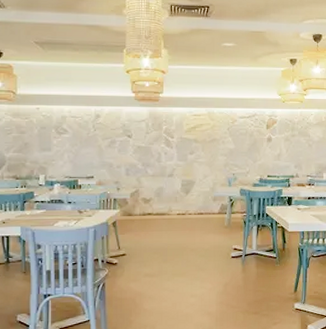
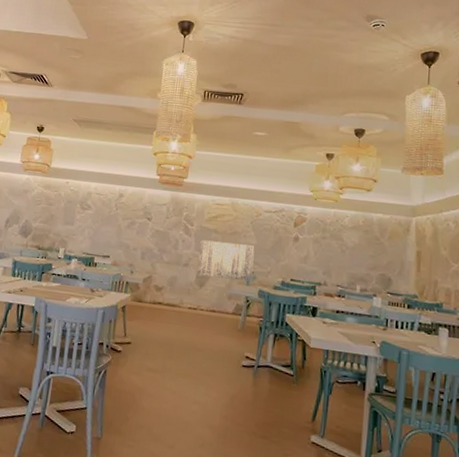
wall art: none [182,150,233,183] -> present [197,239,255,281]

